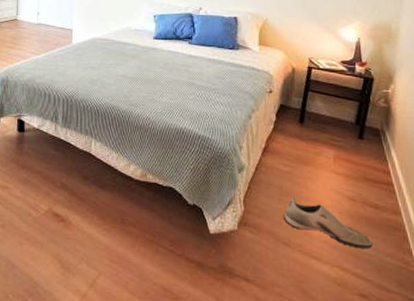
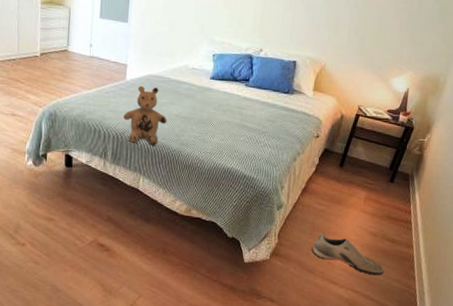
teddy bear: none [72,48,115,107] -> present [123,85,167,146]

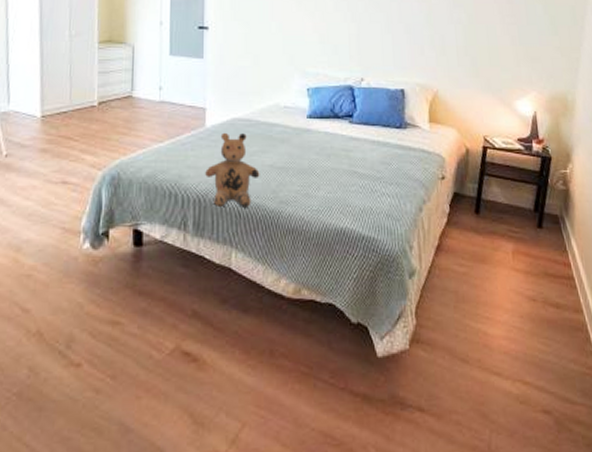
athletic shoe: present [311,232,384,276] -> none [459,303,555,357]

